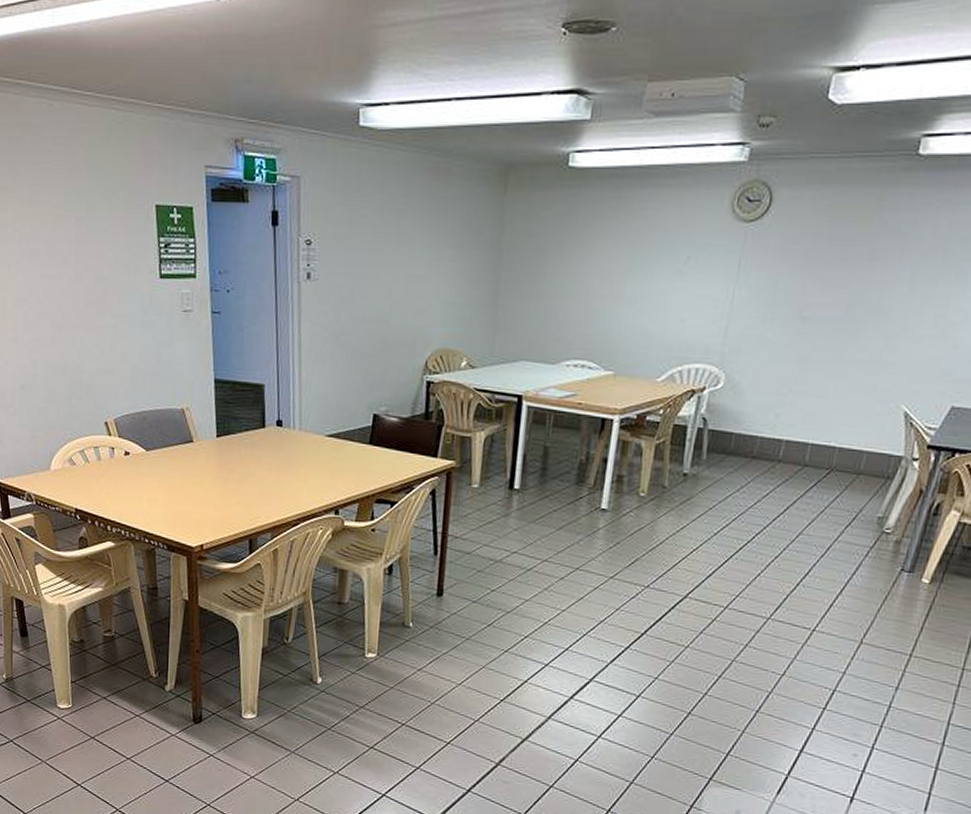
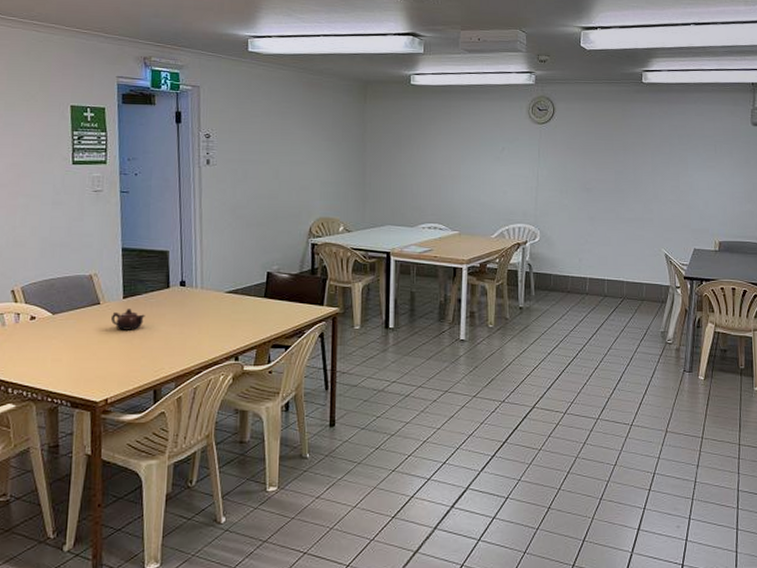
teapot: none [205,449,240,473] -> present [111,309,145,330]

